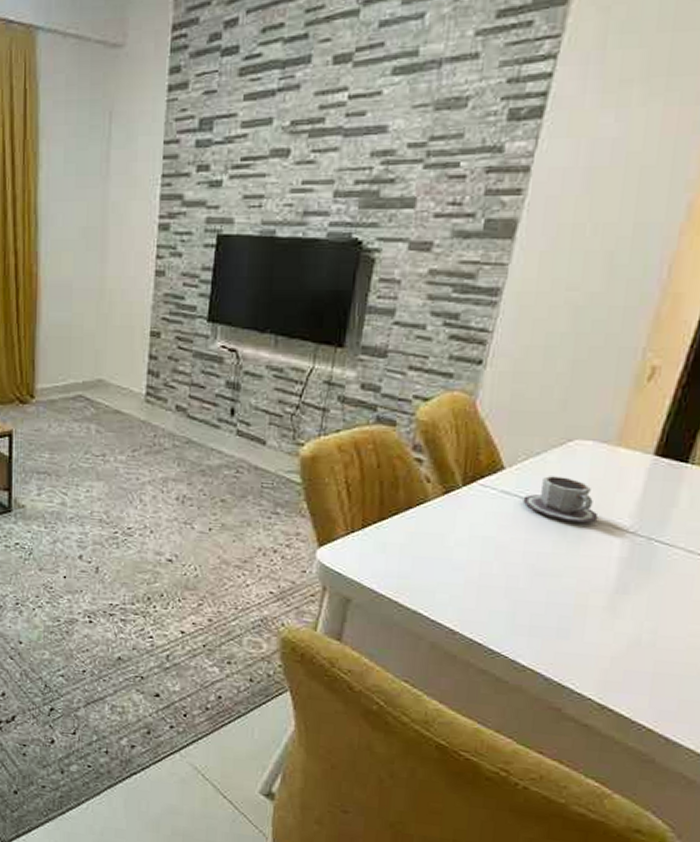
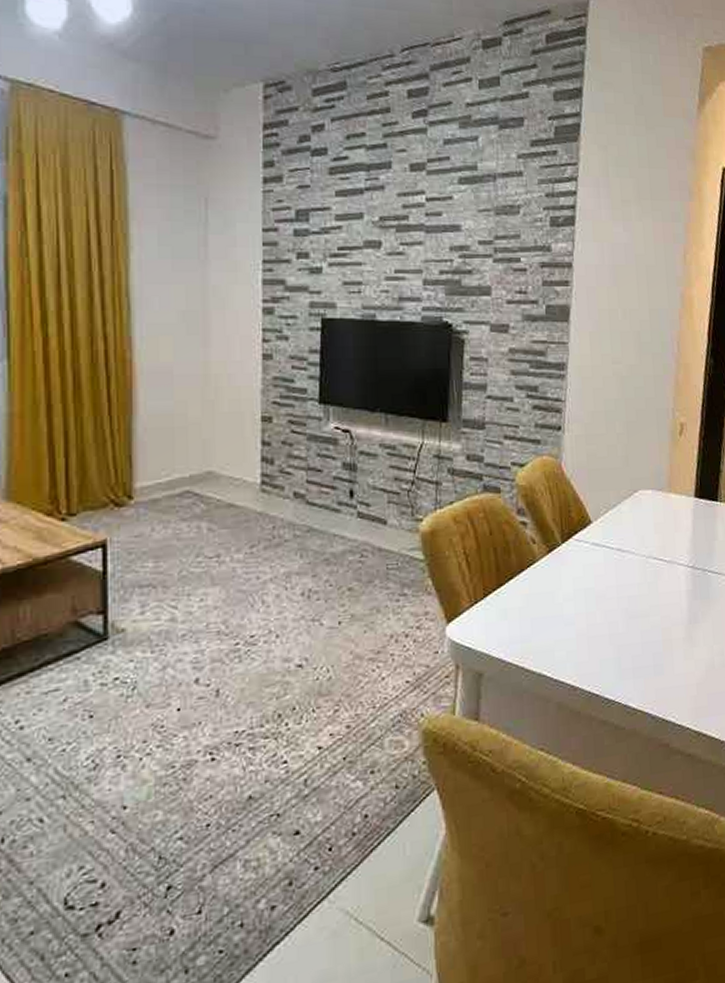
cup: present [522,476,599,523] -> none [609,524,666,564]

